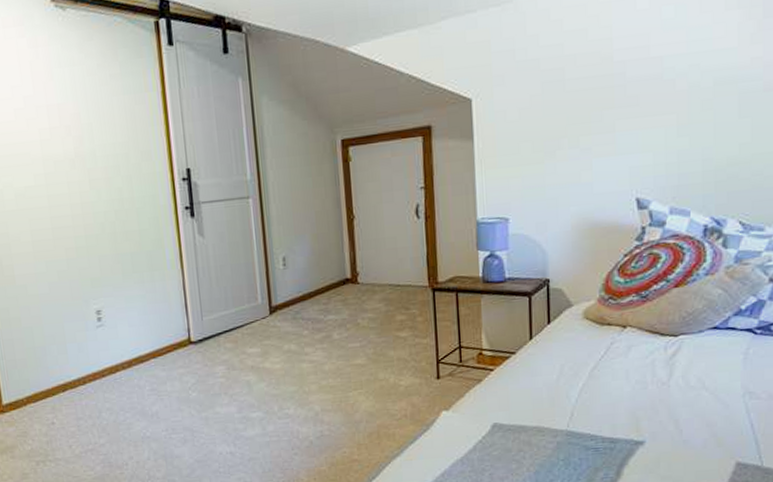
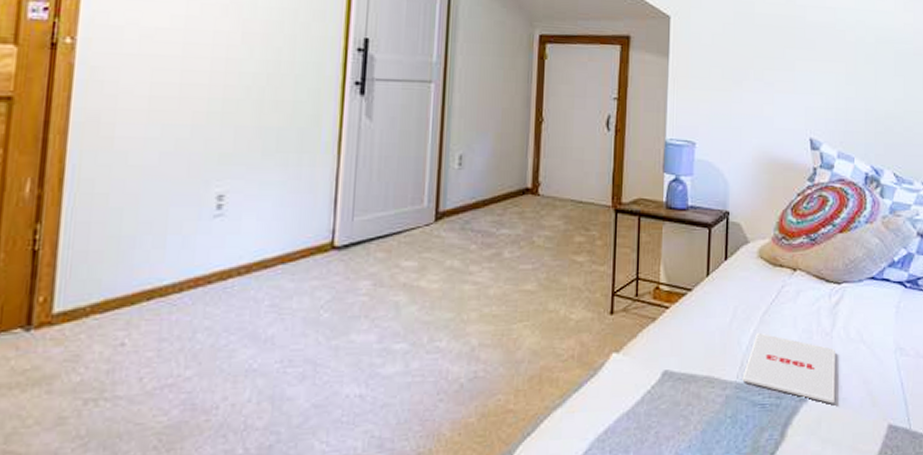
magazine: none [573,386,674,446] -> present [742,332,835,404]

